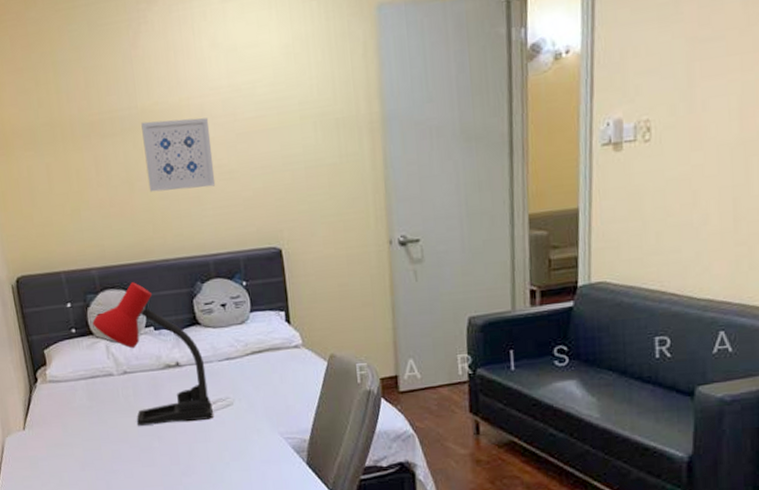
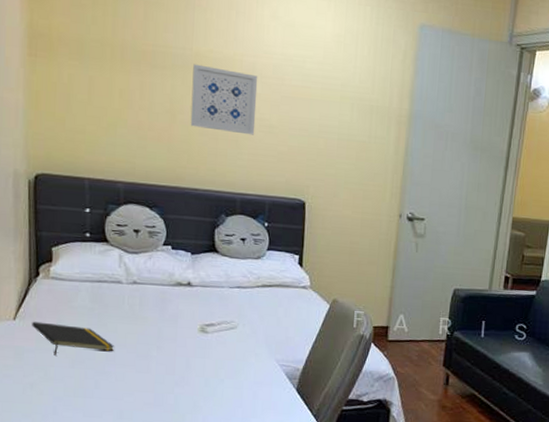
notepad: none [40,427,118,460] -> present [32,321,114,356]
desk lamp: present [92,282,213,426] -> none [109,202,216,338]

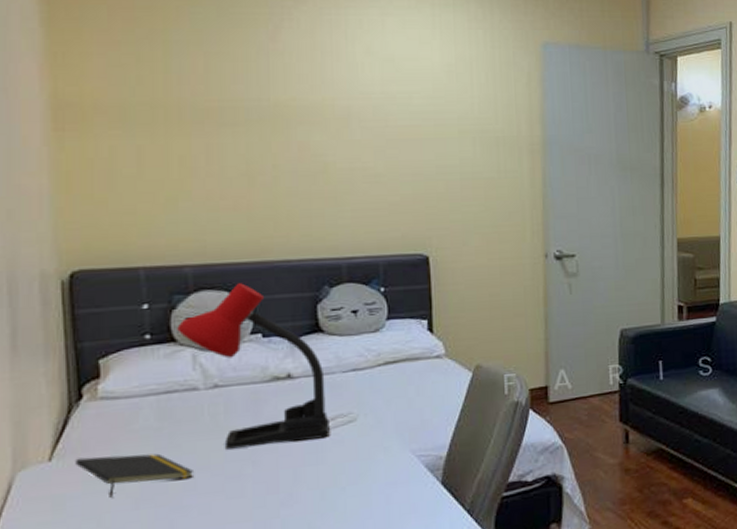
desk lamp: none [109,202,216,338] -> present [177,283,330,450]
wall art: present [190,64,258,135] -> none [272,116,358,189]

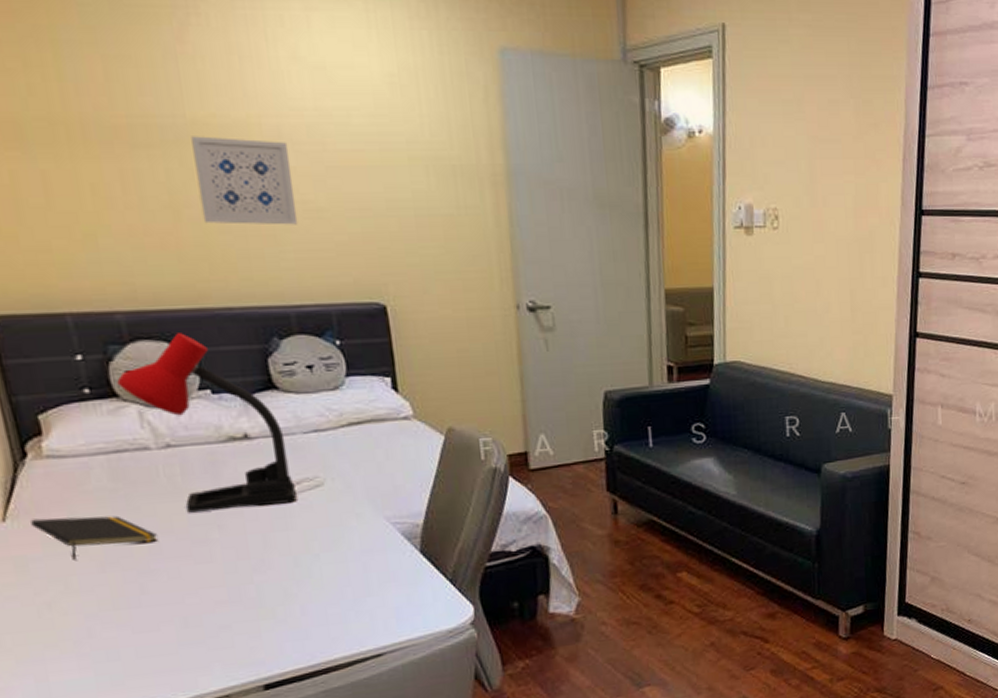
wall art: none [272,116,358,189] -> present [191,136,298,225]

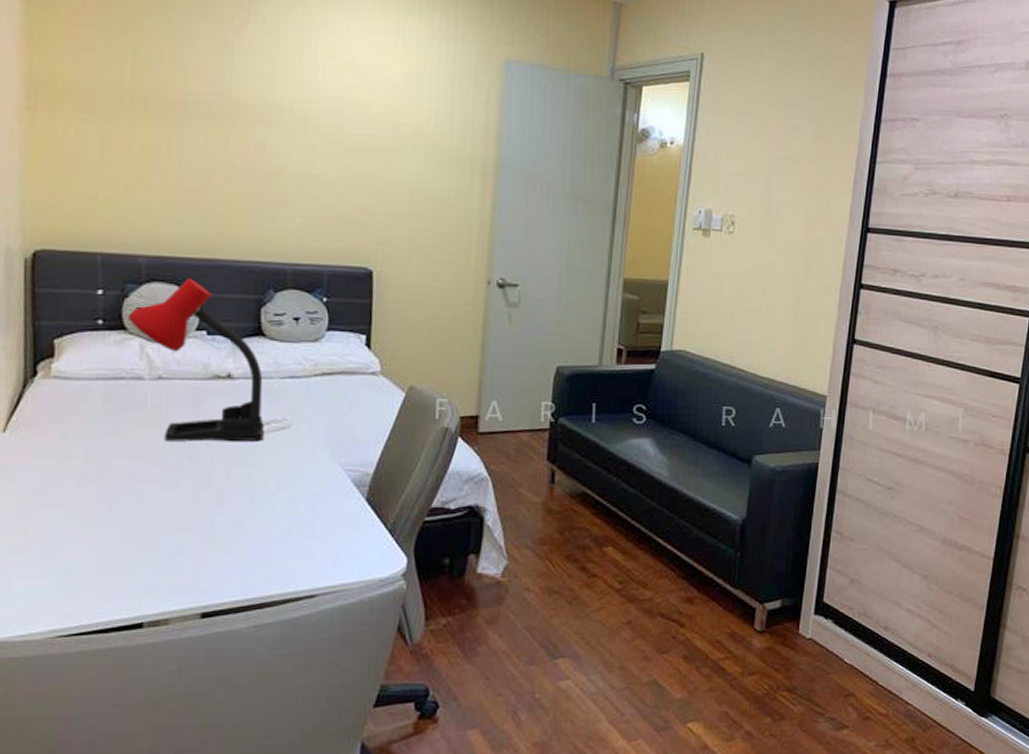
notepad: present [31,515,158,560] -> none [27,432,133,474]
wall art: present [191,136,298,225] -> none [229,113,312,194]

